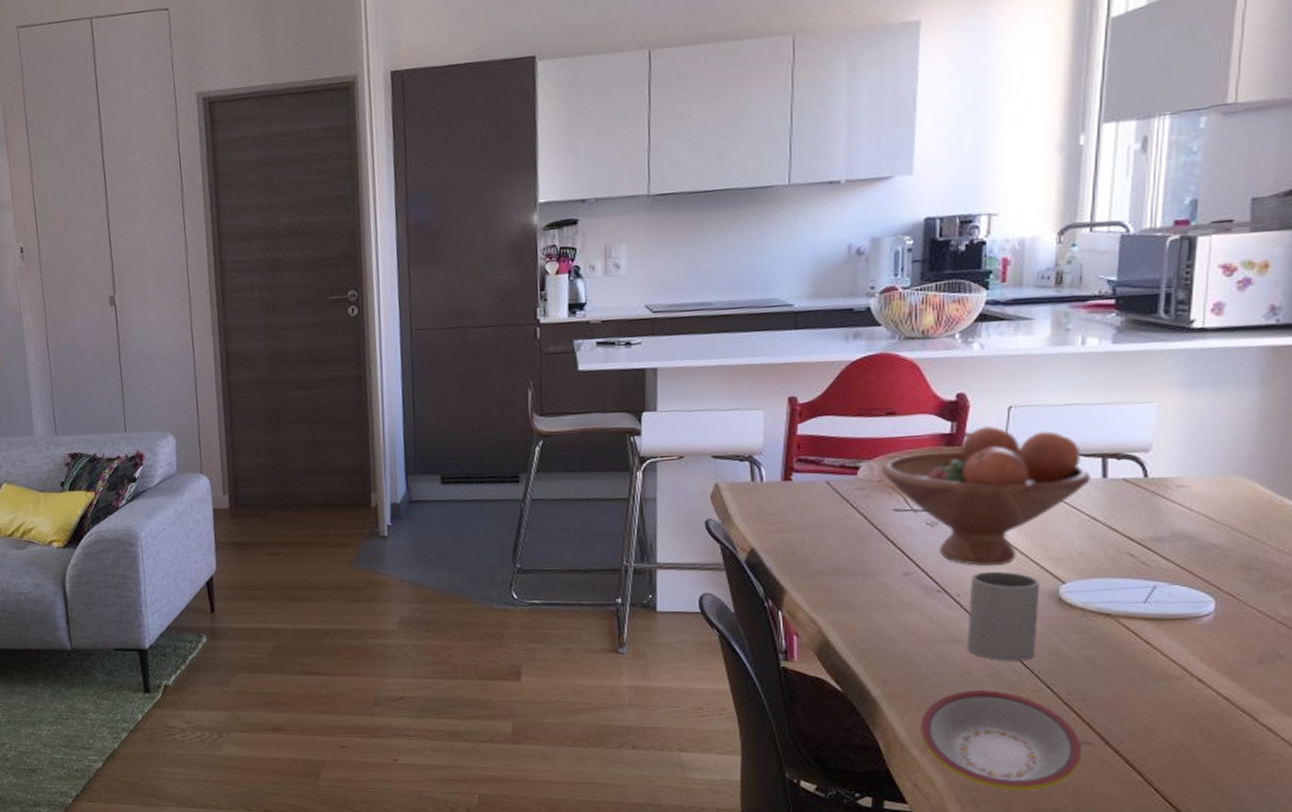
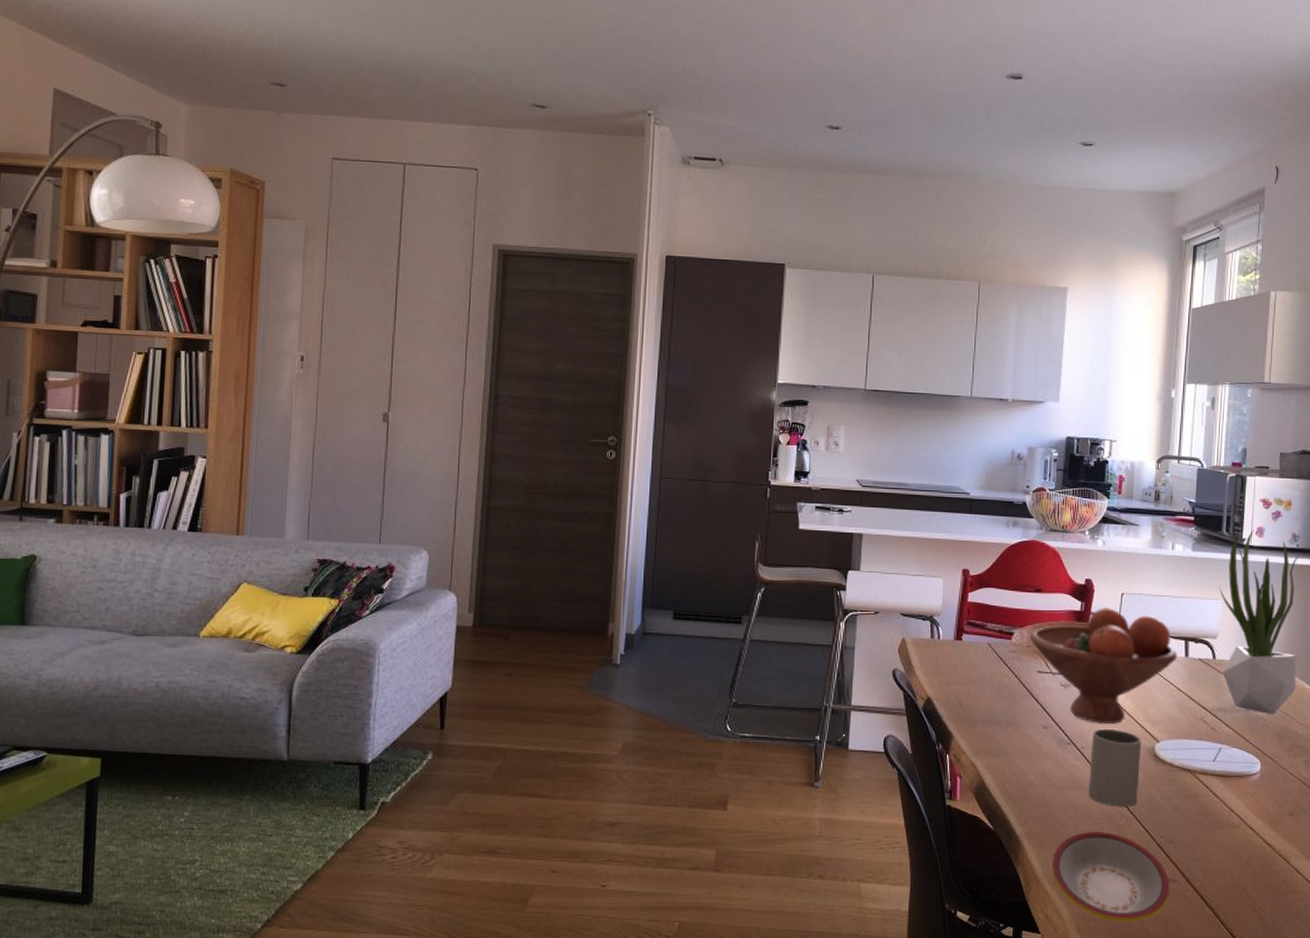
potted plant: none [1153,306,1279,542] -> present [1219,529,1299,715]

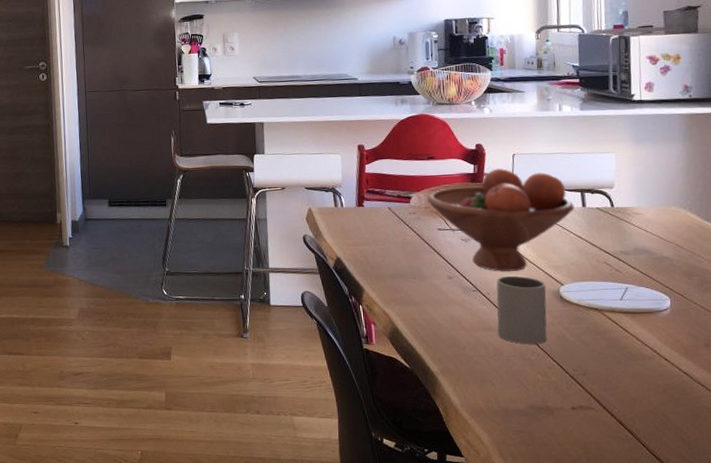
plate: present [1051,832,1170,922] -> none [468,367,588,446]
potted plant: present [1219,529,1299,715] -> none [611,85,701,255]

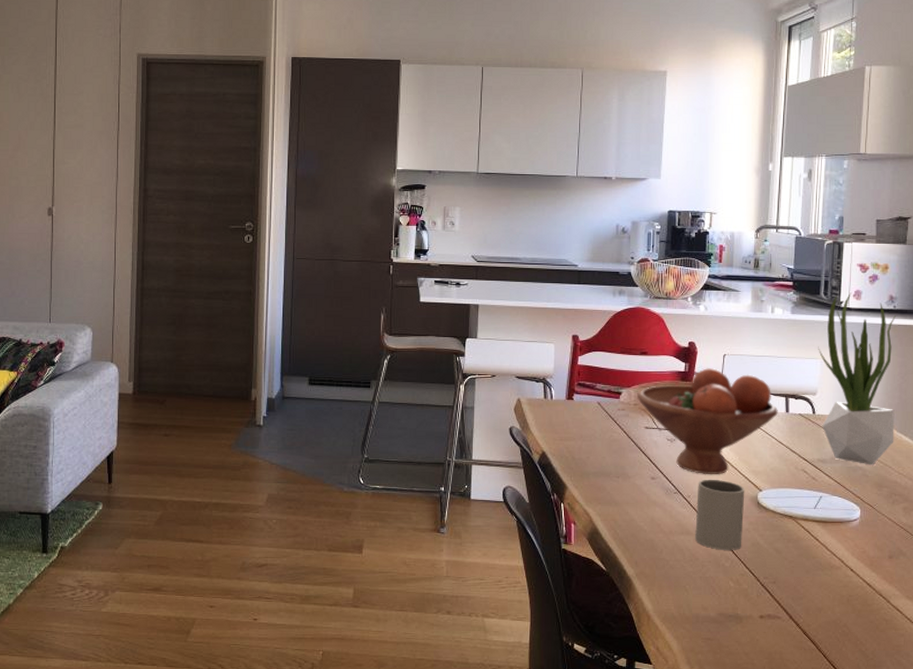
potted plant: none [611,85,701,255] -> present [818,292,896,465]

